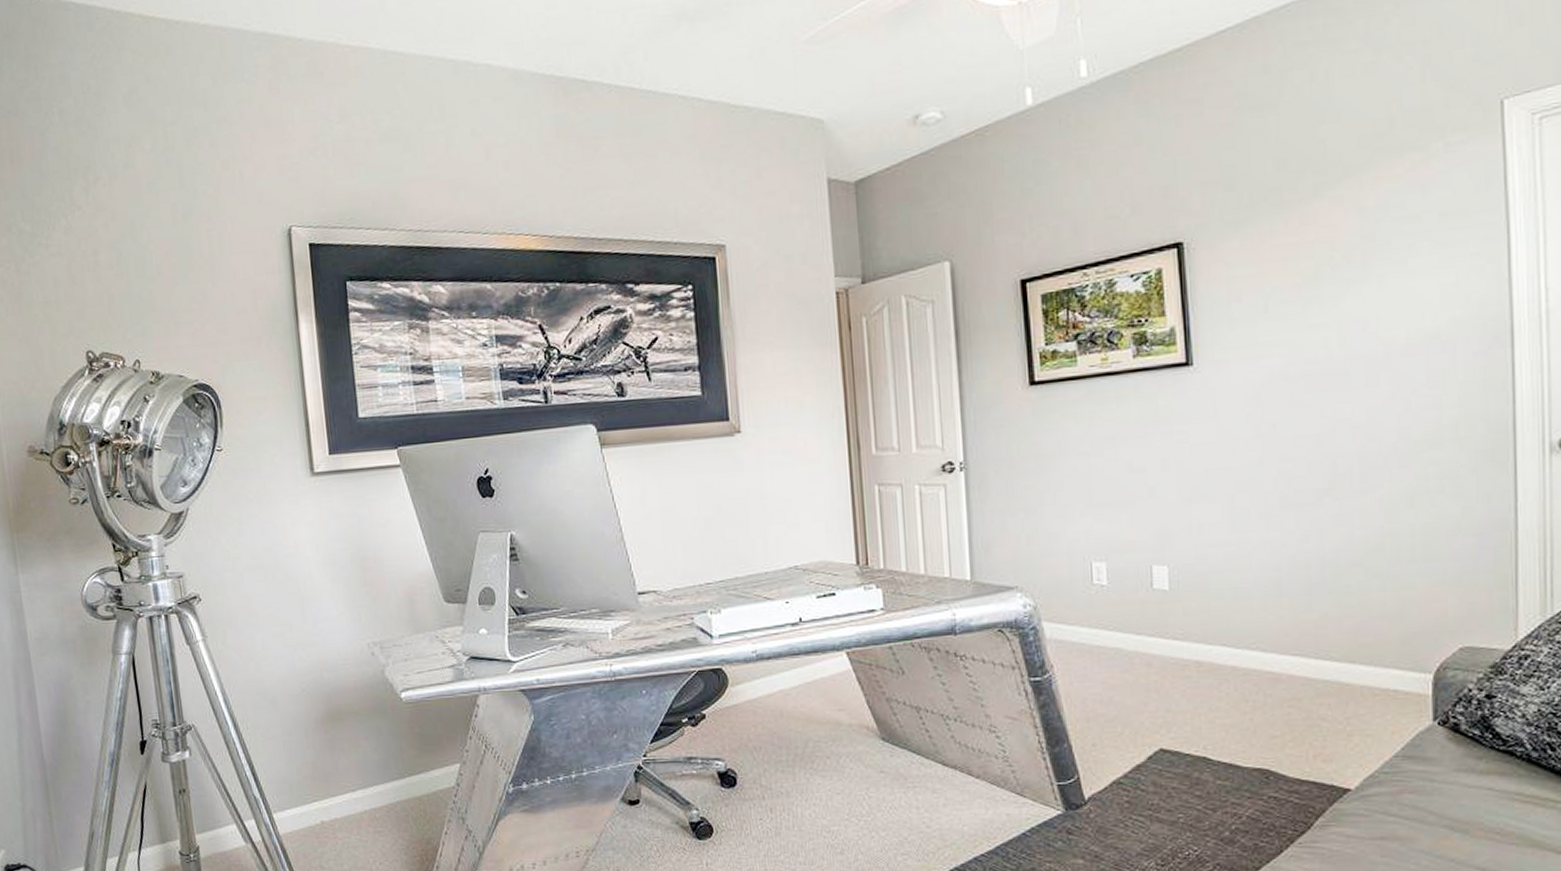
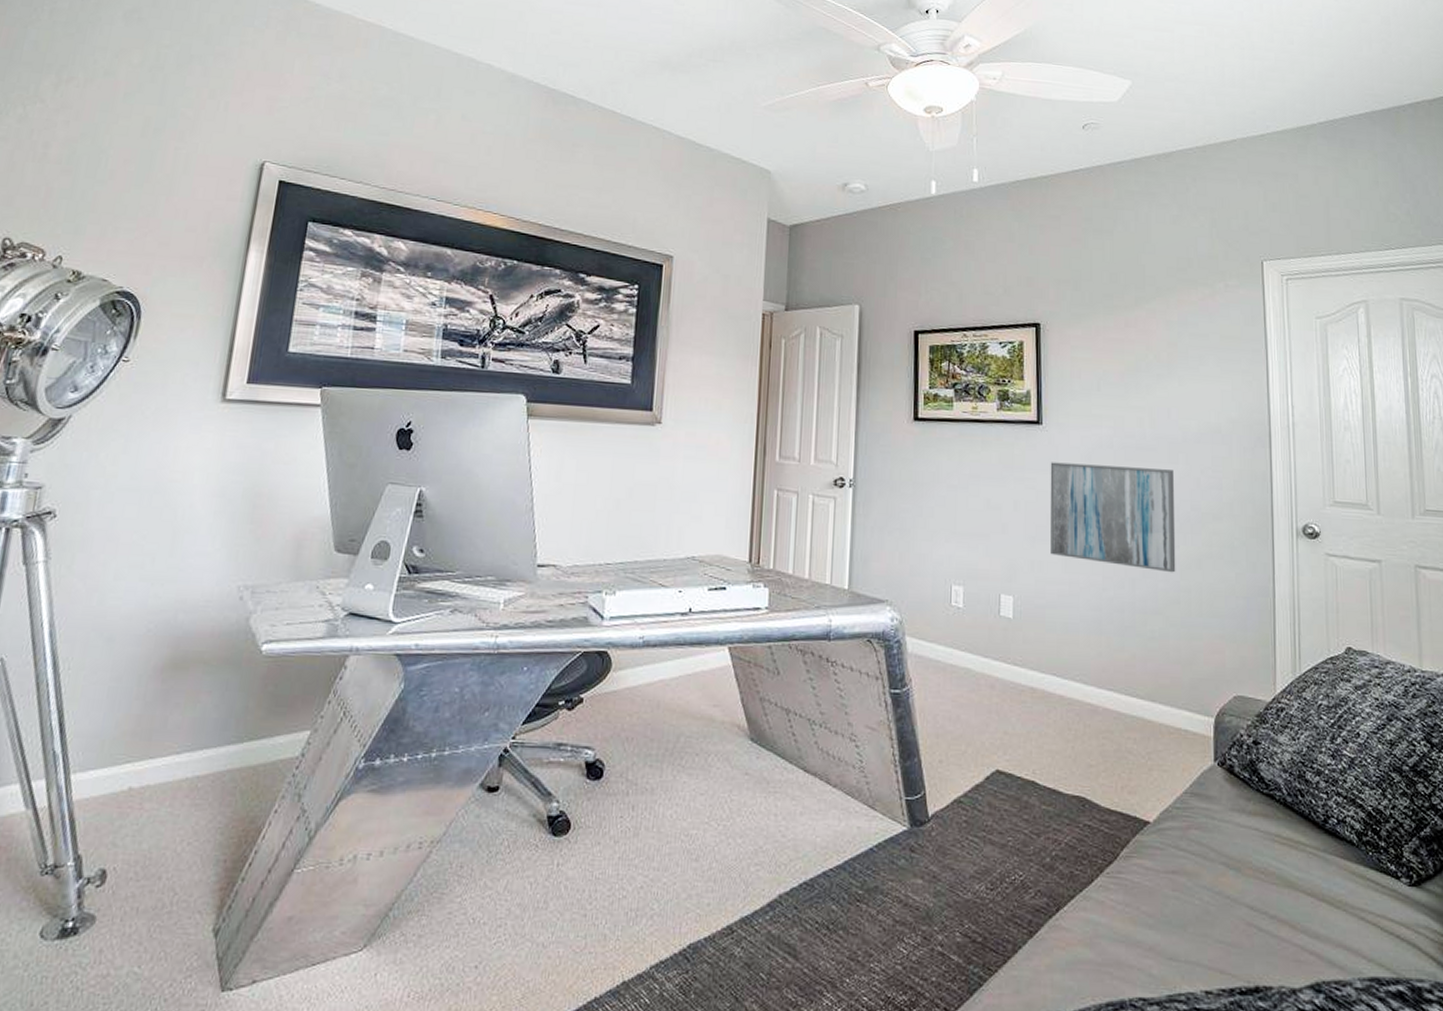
wall art: none [1206,395,1379,517] -> present [1050,462,1176,573]

